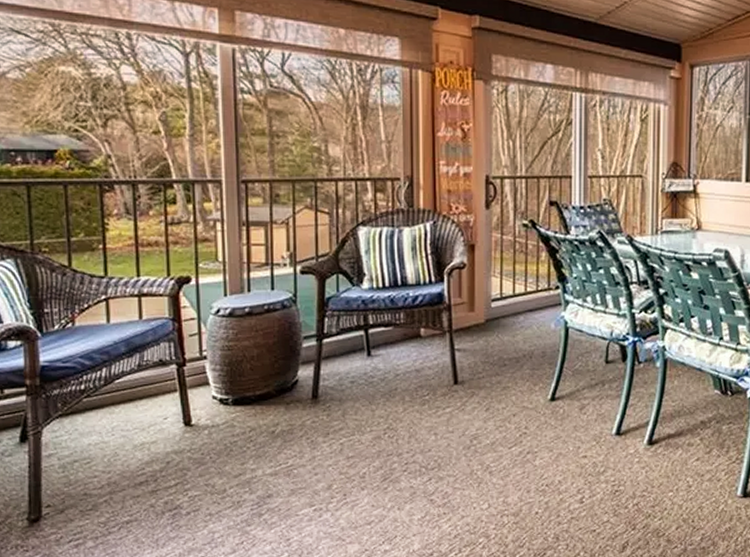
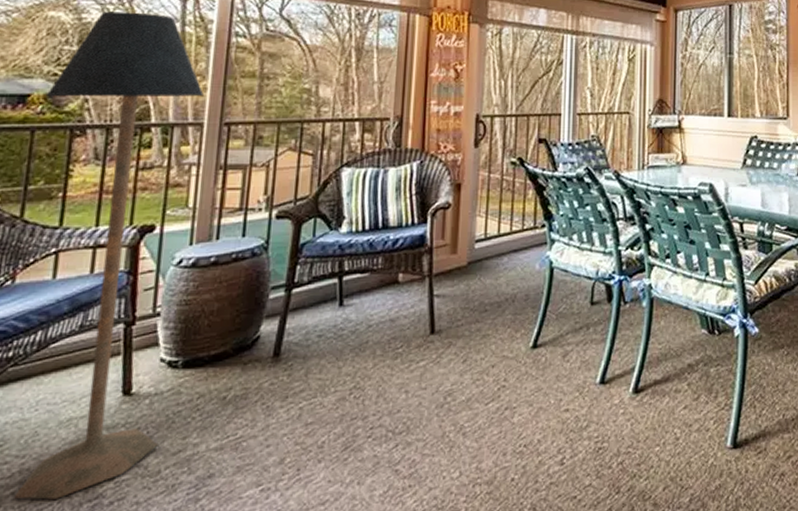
floor lamp: none [72,66,221,508] -> present [14,11,204,500]

